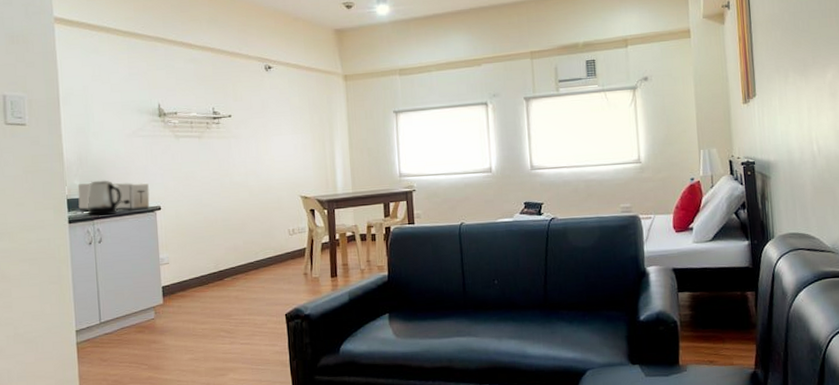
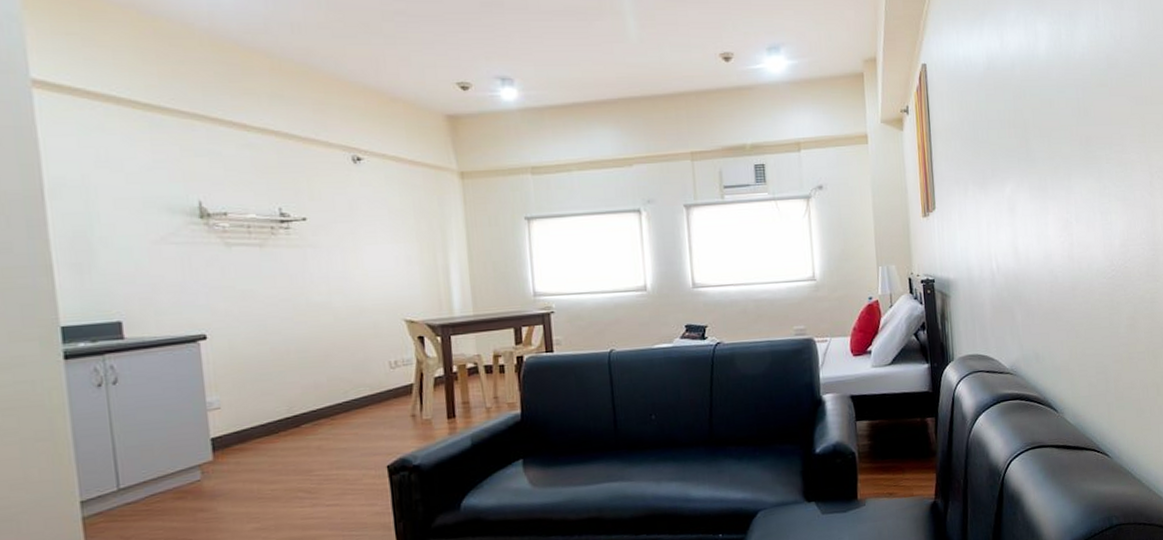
toaster: present [77,182,150,212] -> none [77,304,190,344]
kettle: present [87,180,123,216] -> none [93,300,148,348]

